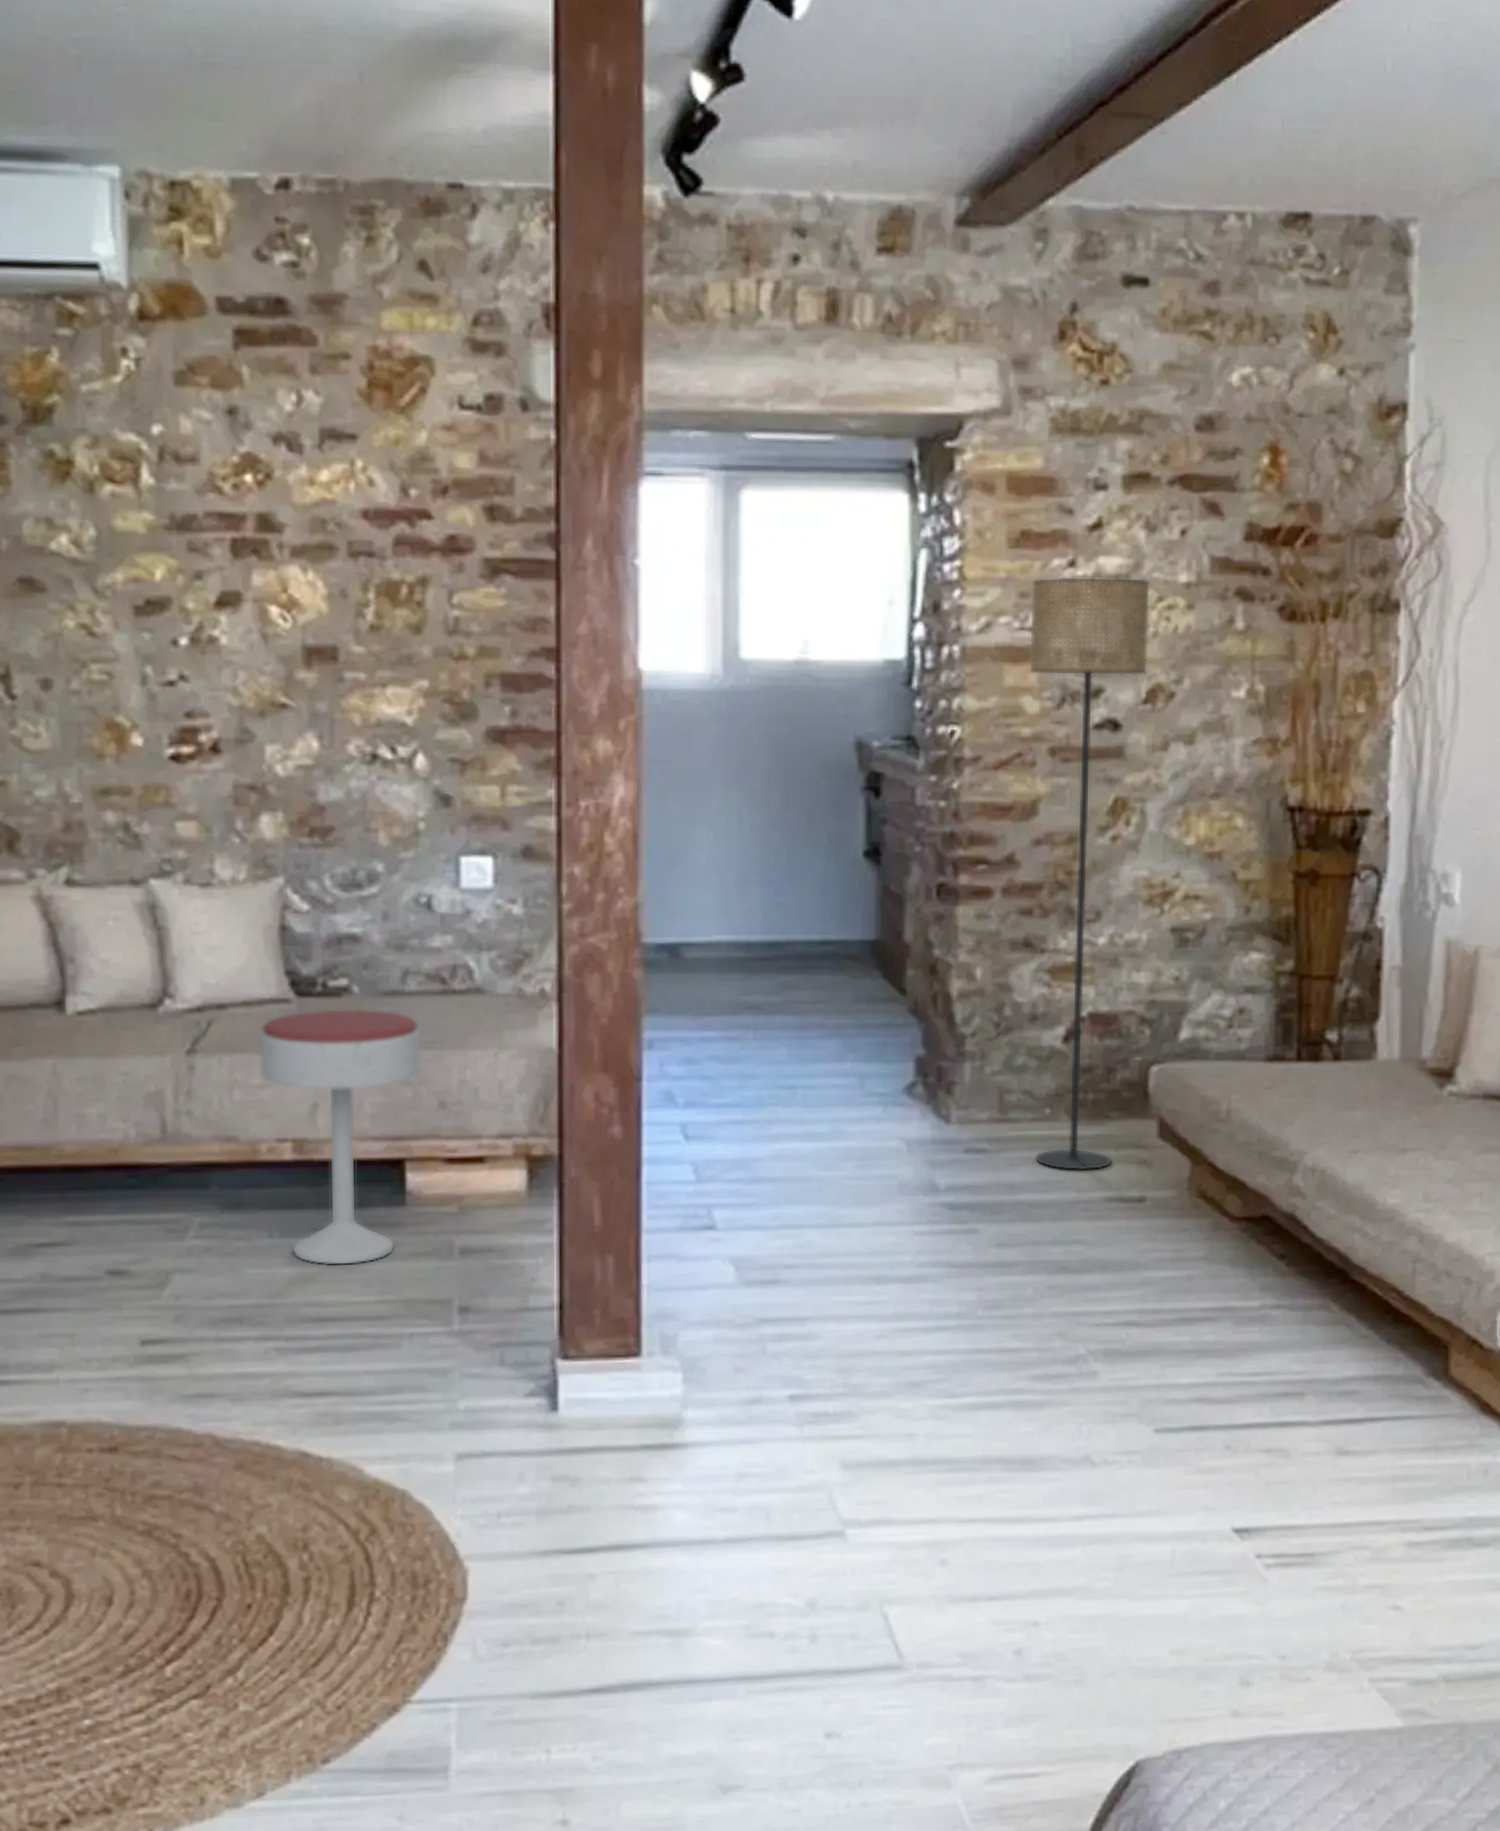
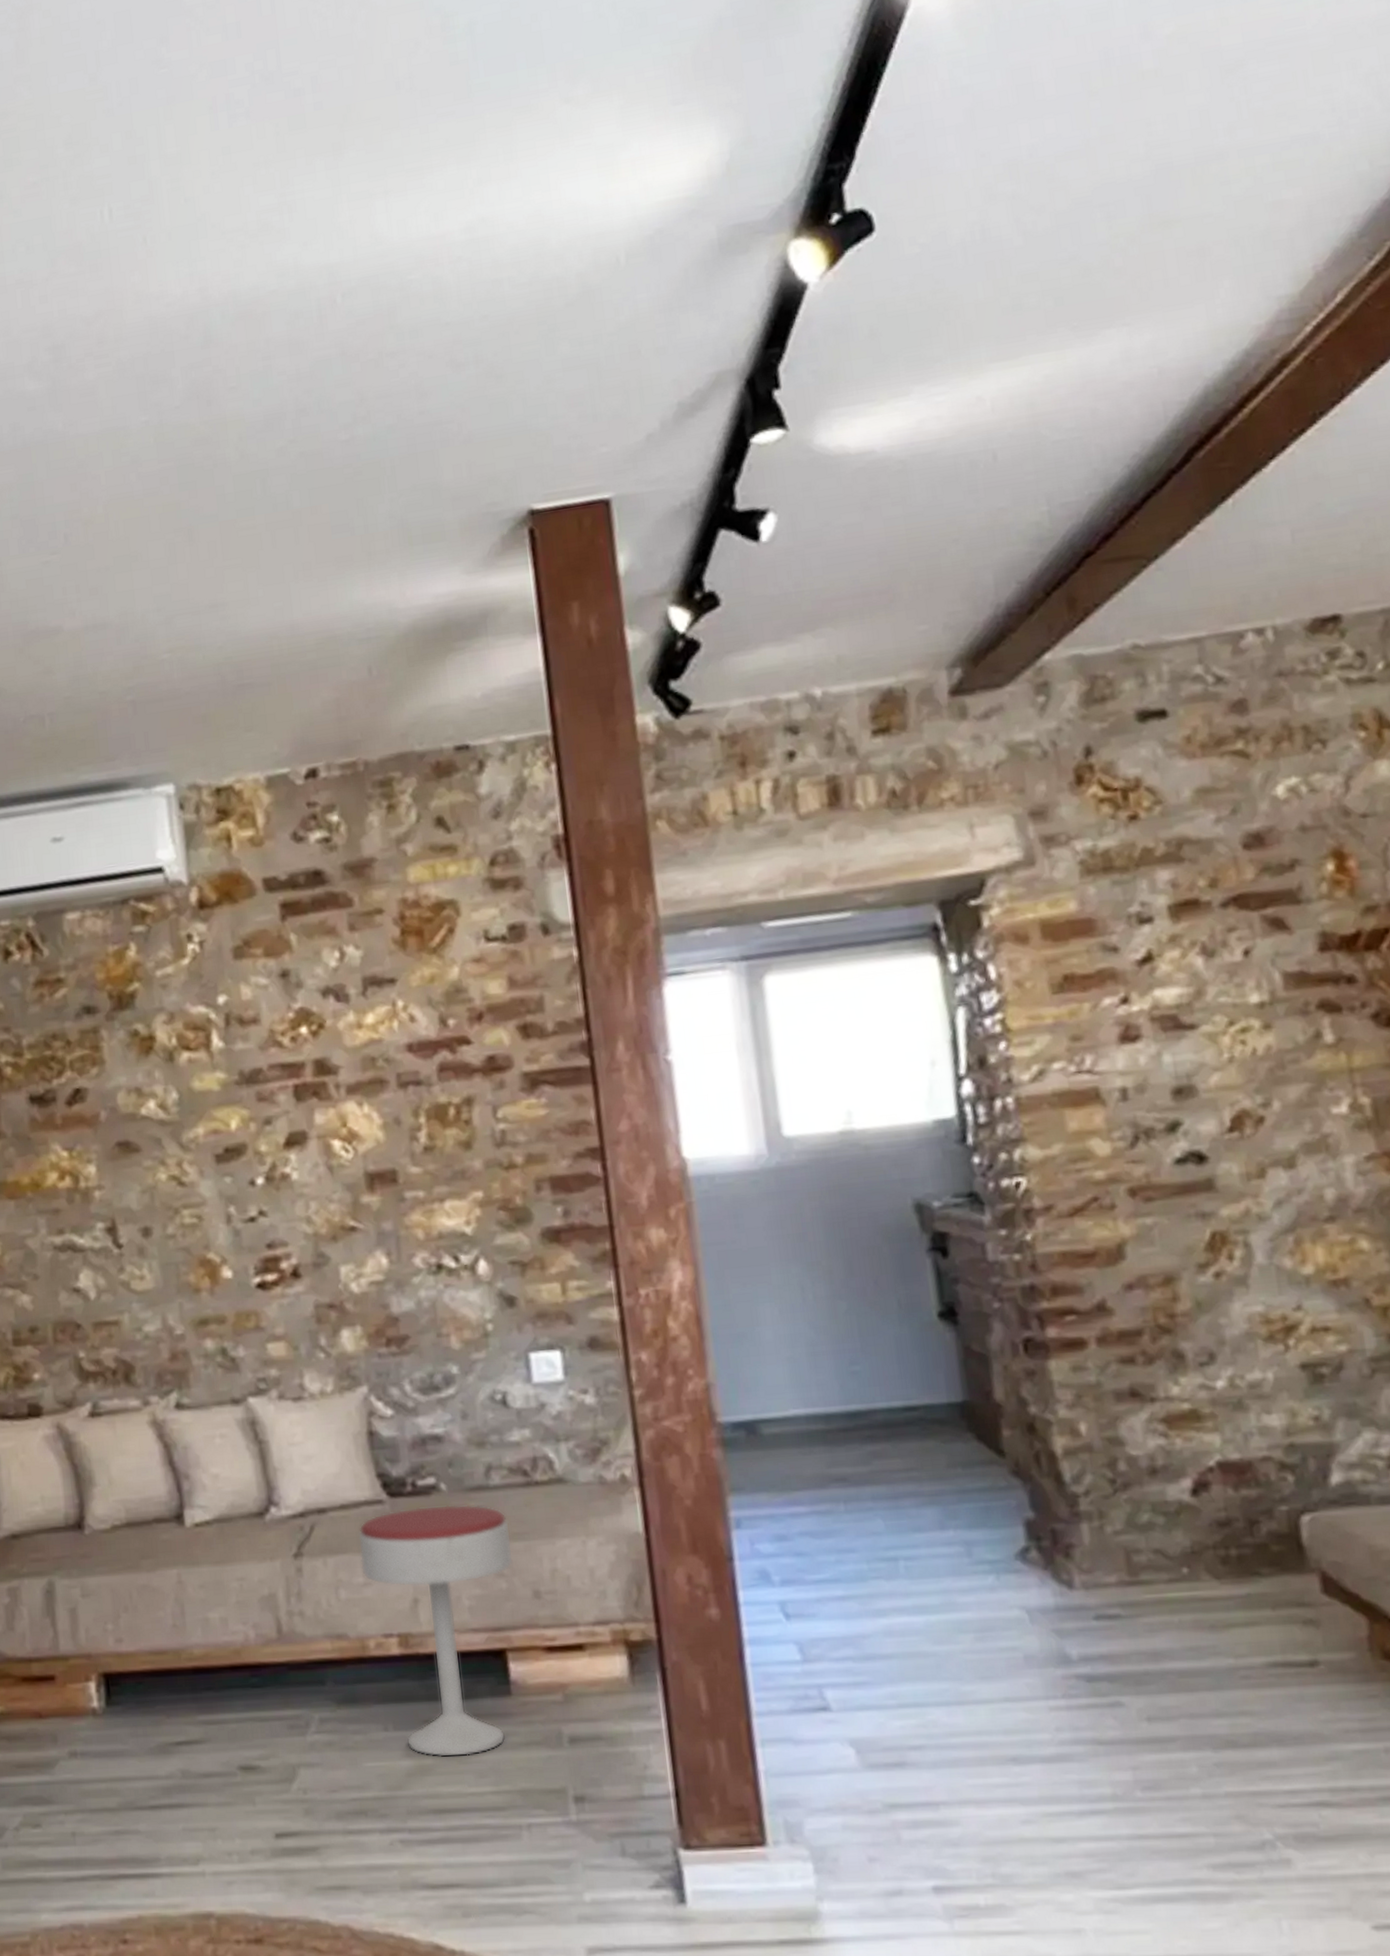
floor lamp: present [1028,576,1151,1171] -> none [1082,1005,1271,1635]

